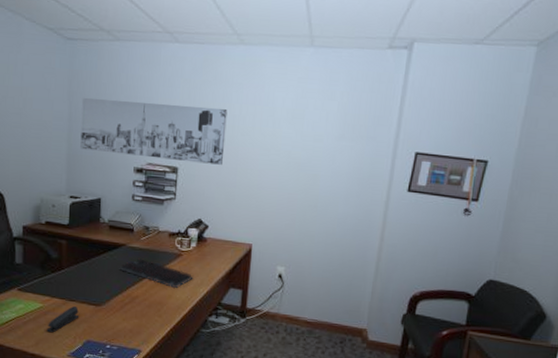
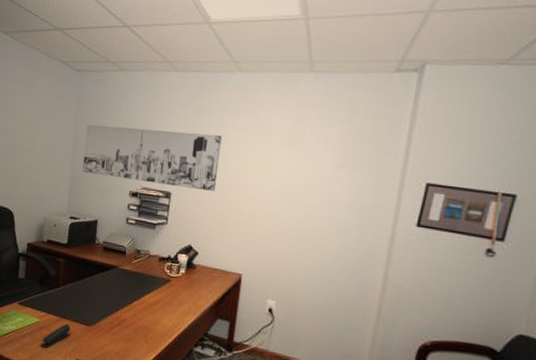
computer keyboard: present [119,258,193,289] -> none [110,281,181,315]

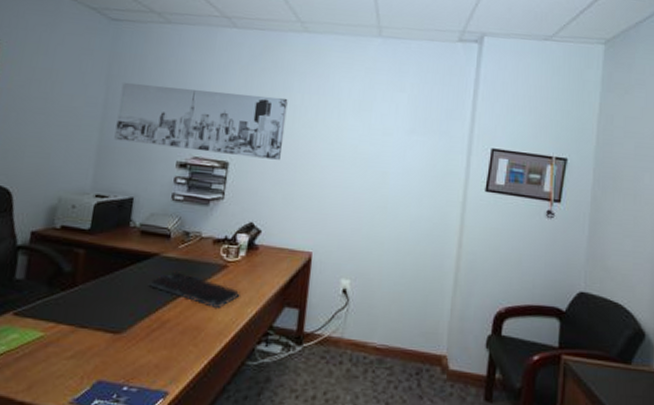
stapler: present [41,324,71,348] -> none [44,335,92,372]
computer keyboard: none [110,281,181,315] -> present [148,271,240,309]

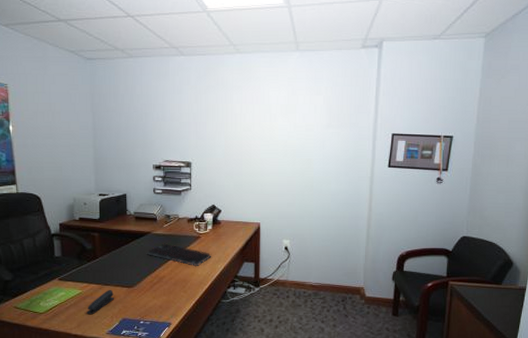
stapler: none [44,335,92,372] -> present [86,290,115,315]
wall art: present [114,82,288,160] -> none [103,108,230,157]

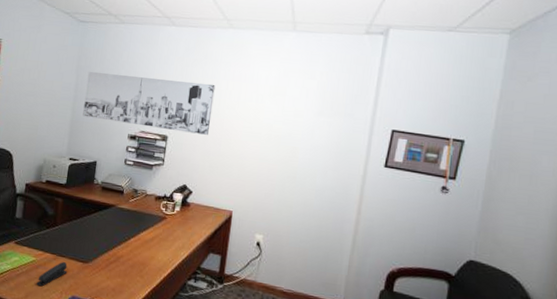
wall art: none [103,108,230,157] -> present [82,71,215,135]
computer keyboard: present [146,243,212,267] -> none [107,219,176,251]

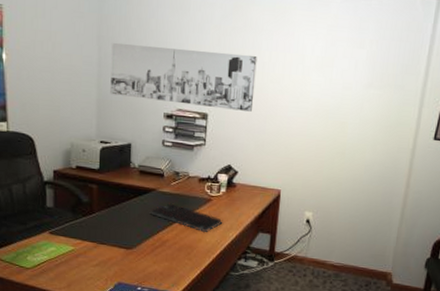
stapler: present [36,262,68,287] -> none [78,249,111,275]
computer keyboard: none [107,219,176,251] -> present [149,203,223,233]

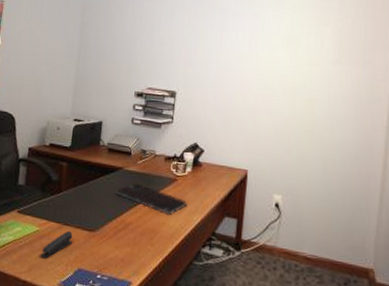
stapler: none [78,249,111,275] -> present [40,231,73,259]
wall art: present [110,42,257,112] -> none [87,27,225,89]

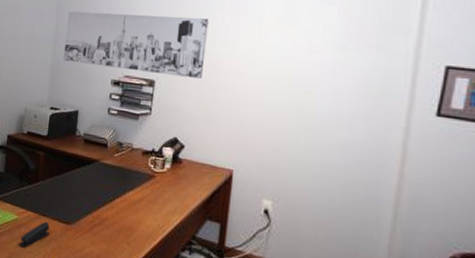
wall art: none [87,27,225,89] -> present [63,10,209,79]
computer keyboard: present [115,182,188,216] -> none [91,176,166,215]

